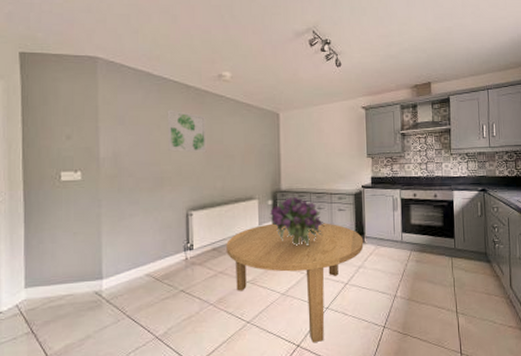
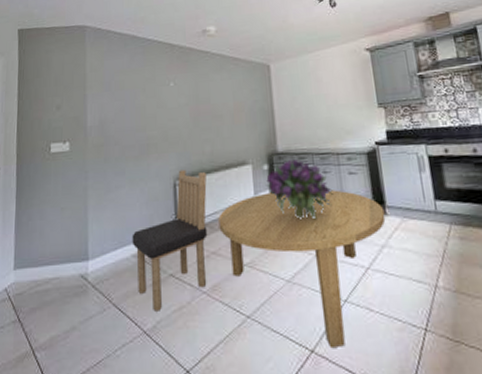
dining chair: none [145,202,217,321] -> present [132,169,208,312]
wall art: present [167,110,207,153] -> none [152,71,193,116]

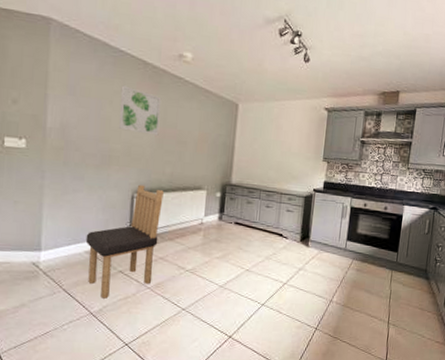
wall art: none [152,71,193,116] -> present [118,85,162,135]
dining table: present [219,190,386,349] -> none [169,216,308,336]
bouquet: present [265,158,333,221] -> none [215,191,271,243]

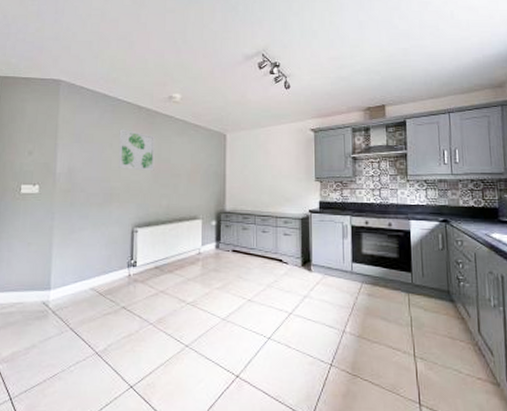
dining chair: present [85,184,164,299] -> none [90,219,161,337]

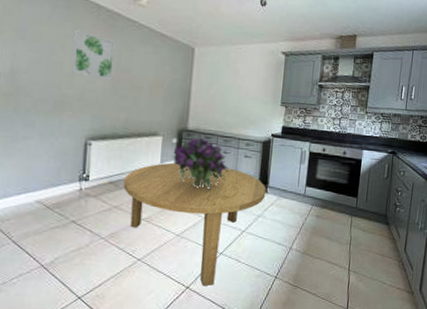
dining table: none [168,245,310,375] -> present [124,162,266,287]
bouquet: none [212,218,269,271] -> present [171,137,228,190]

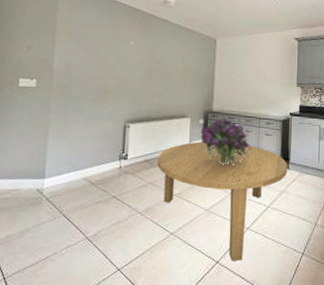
wall art: present [71,29,116,80] -> none [113,29,150,71]

